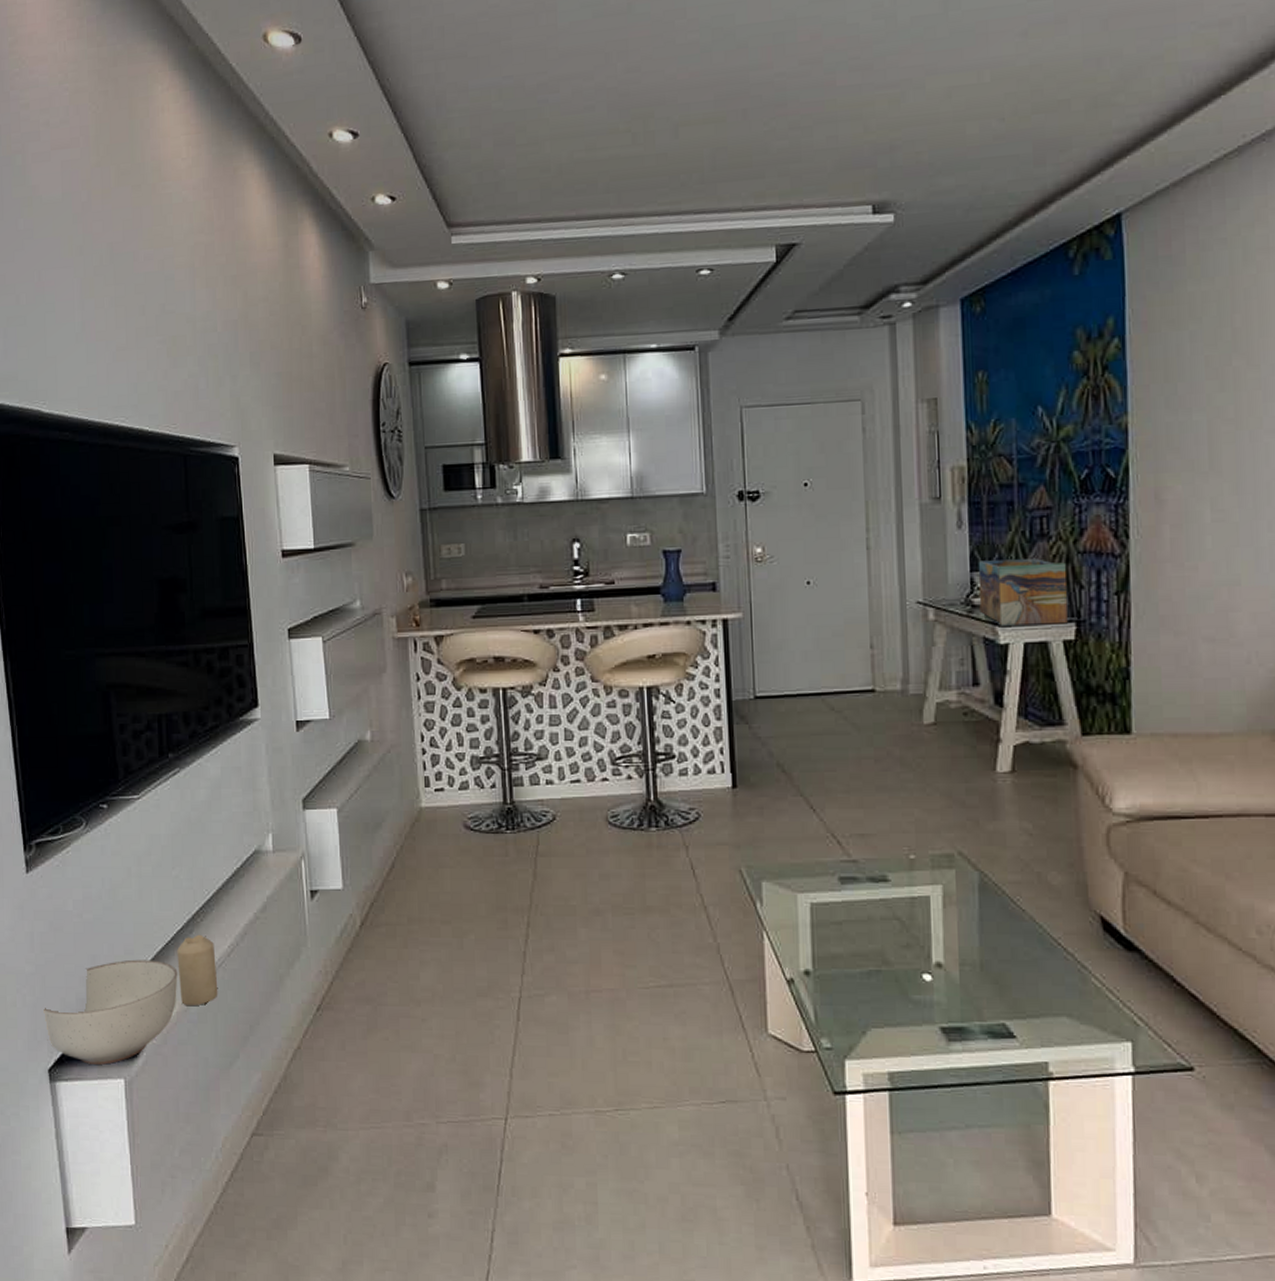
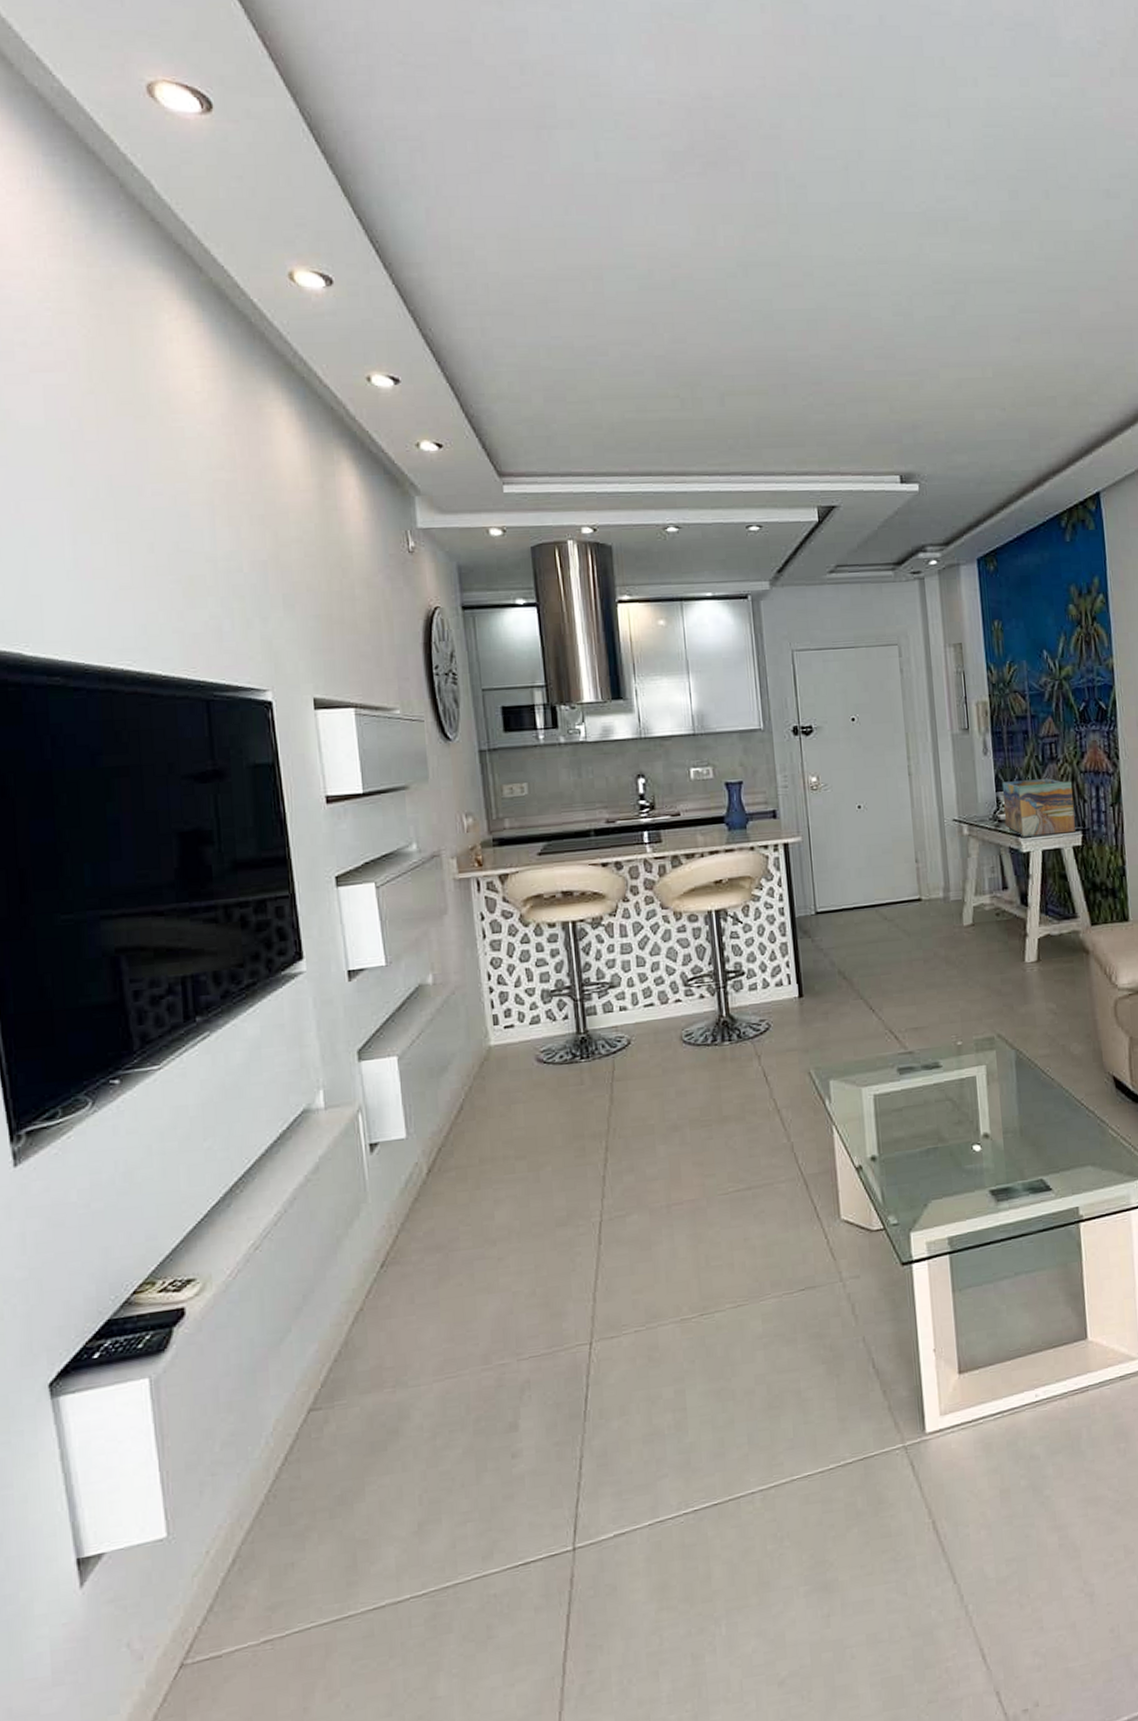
bowl: present [44,959,178,1065] -> none [41,1241,214,1370]
candle: present [177,934,218,1007] -> none [212,1206,264,1286]

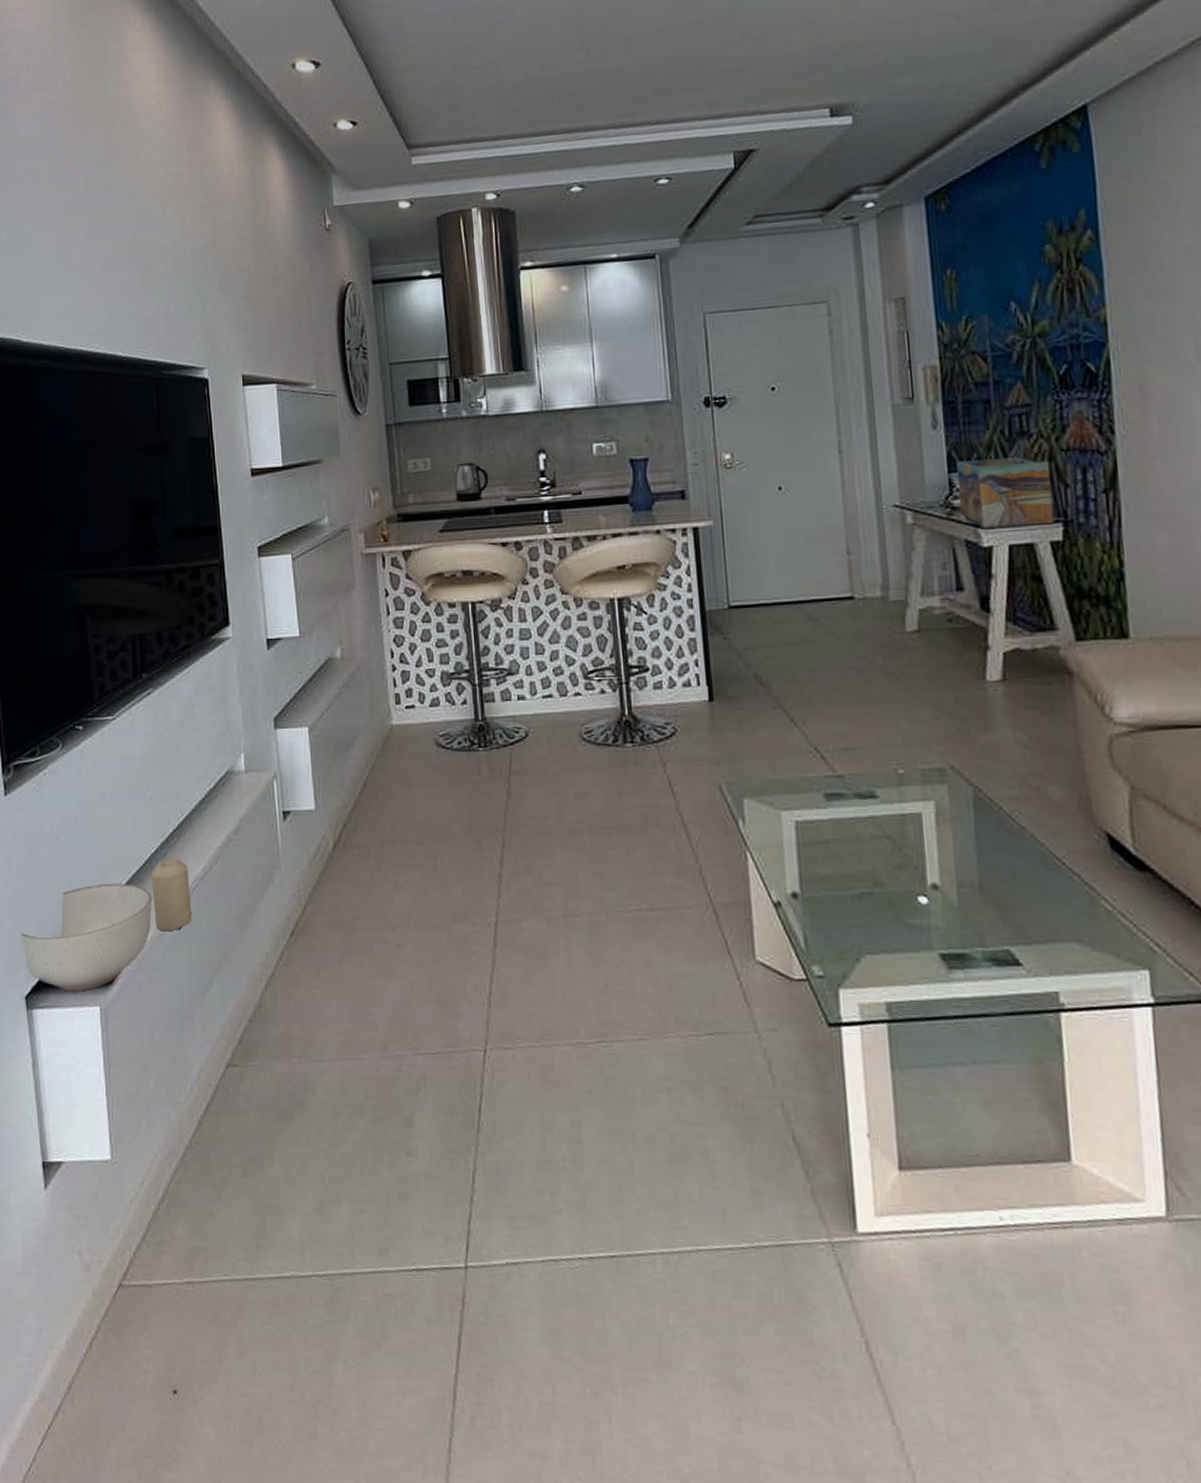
bowl: none [41,1241,214,1370] -> present [21,883,152,992]
candle: none [212,1206,264,1286] -> present [151,857,192,932]
kettle: none [551,786,589,825] -> present [453,462,489,502]

